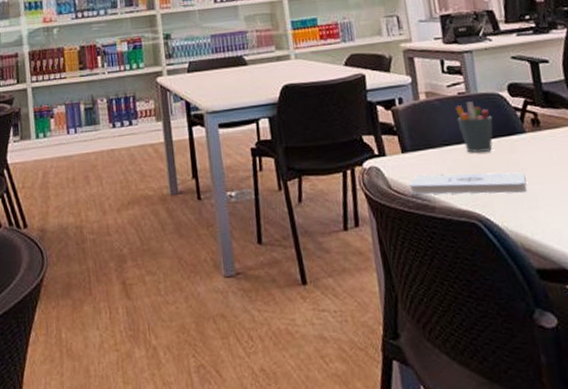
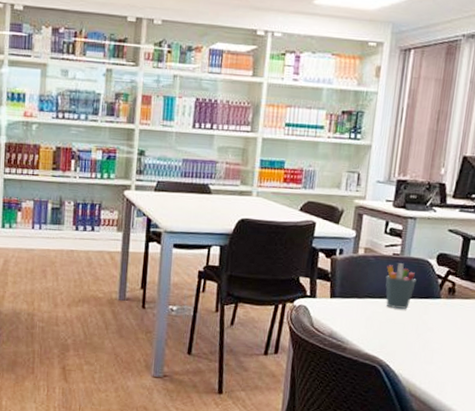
notepad: present [409,172,527,195] -> none [328,319,430,349]

